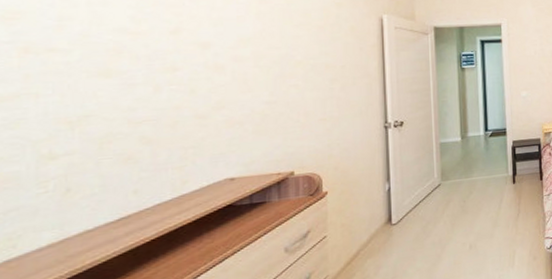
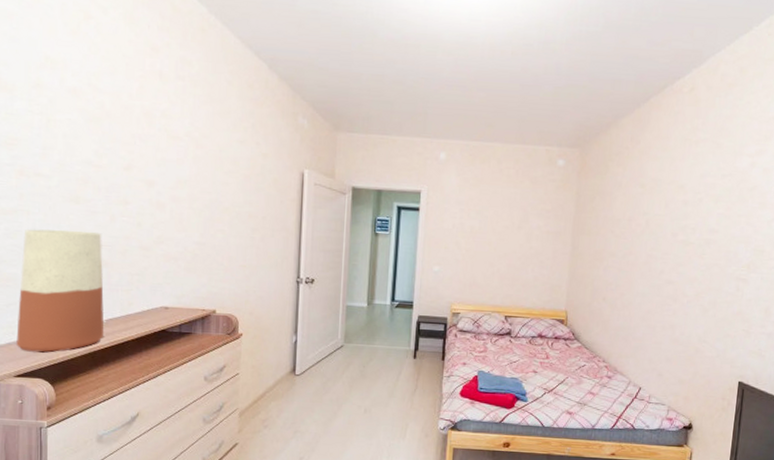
vase: none [19,106,150,267] -> present [16,229,104,353]

